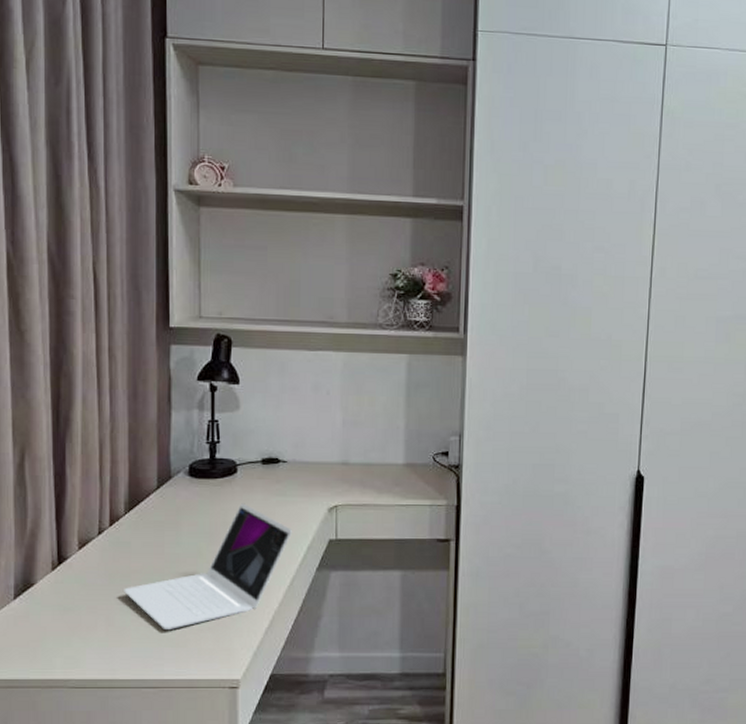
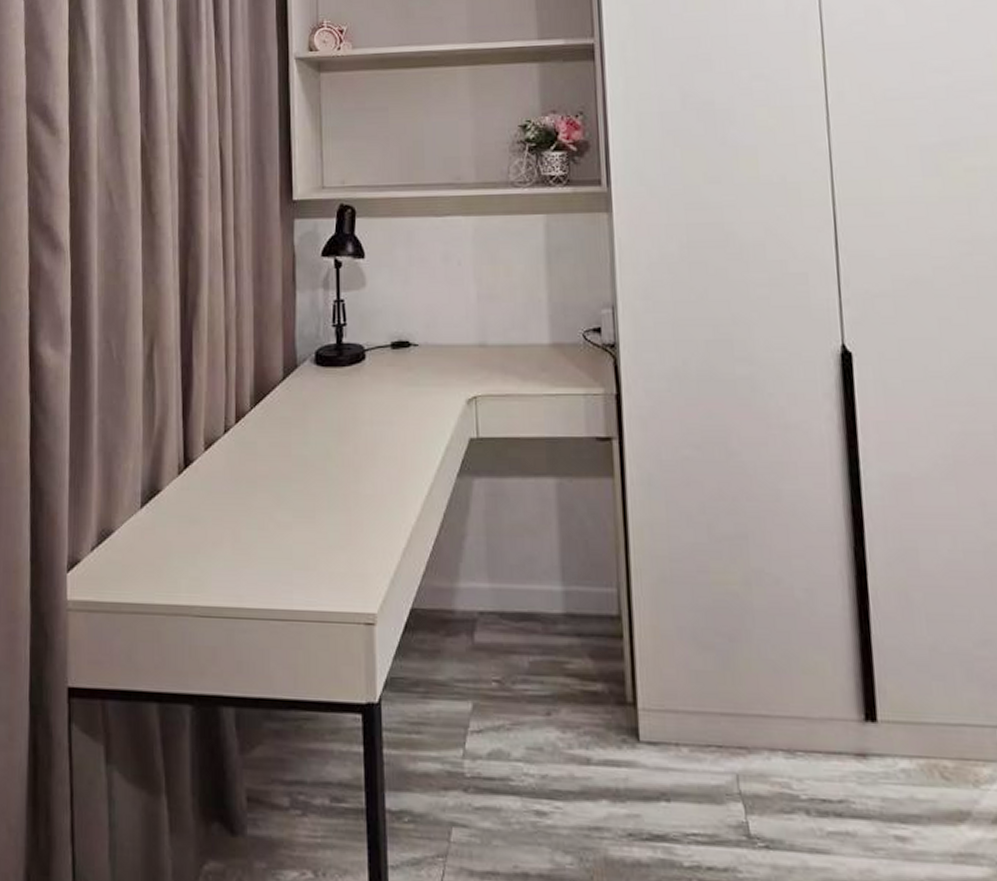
laptop: present [123,503,292,629] -> none [249,395,427,548]

